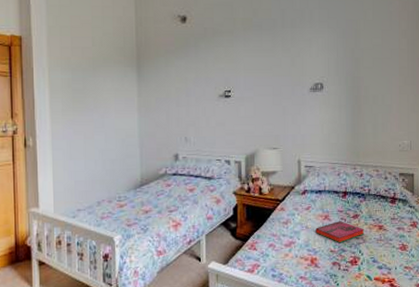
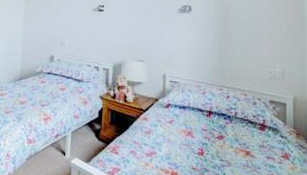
hardback book: present [316,221,365,243] -> none [178,139,230,162]

